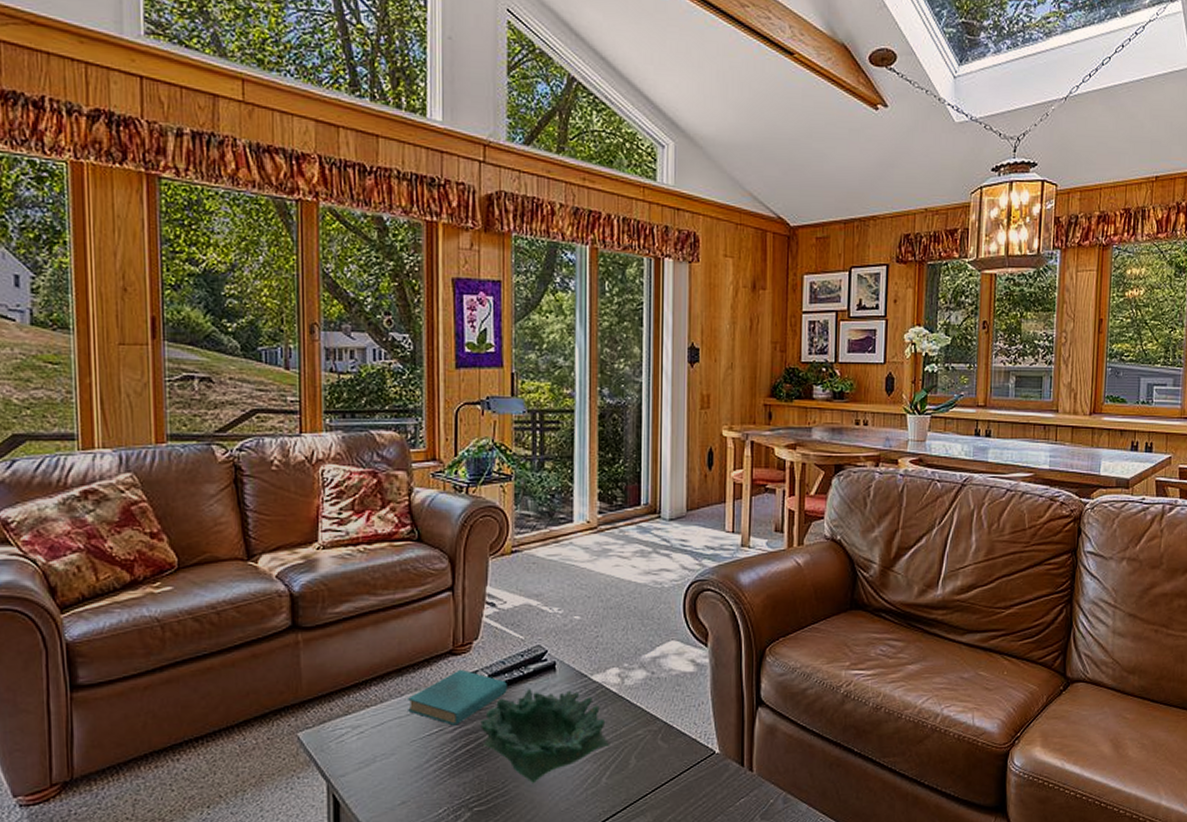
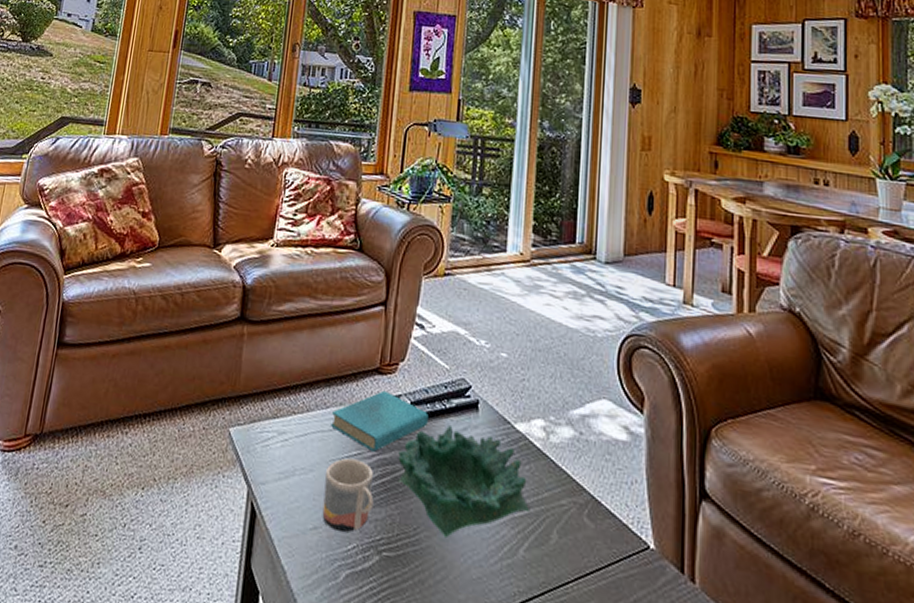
mug: none [408,735,460,801] -> present [322,458,374,533]

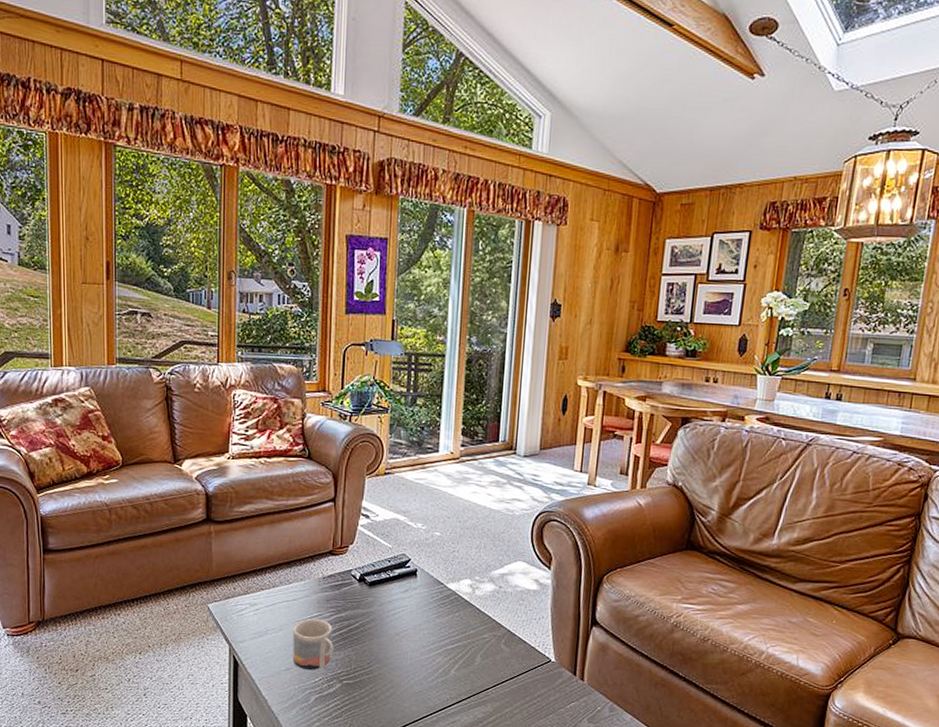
book: present [331,390,428,452] -> none [294,567,376,613]
decorative bowl: present [397,426,531,539] -> none [352,589,460,668]

